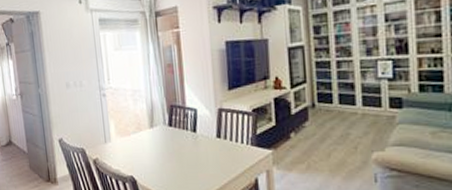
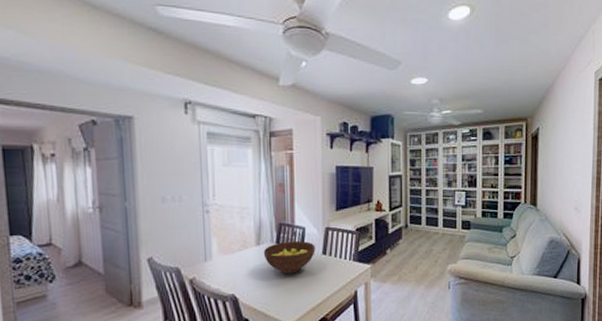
fruit bowl: none [157,123,209,158] -> present [263,240,315,274]

